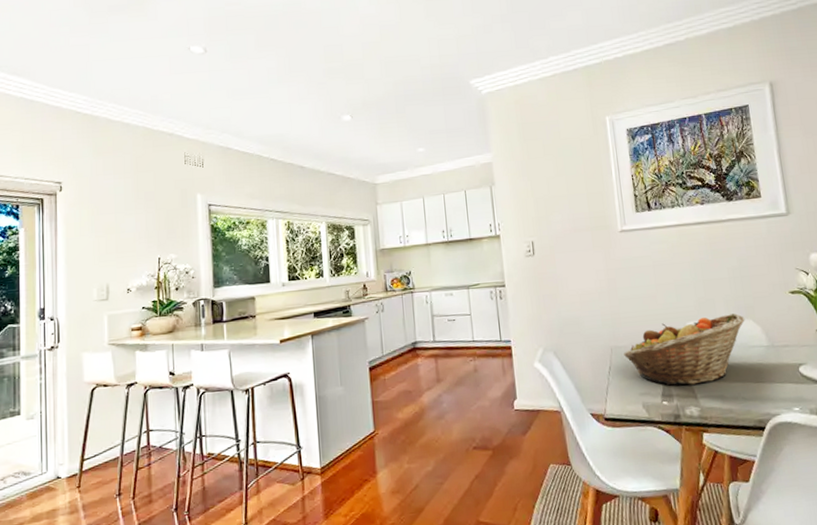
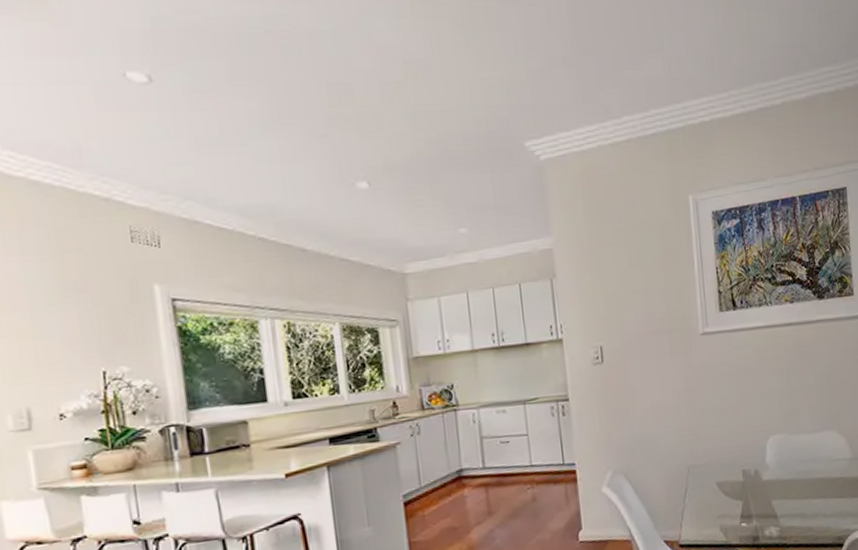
fruit basket: present [623,313,745,386] -> none [701,425,830,506]

